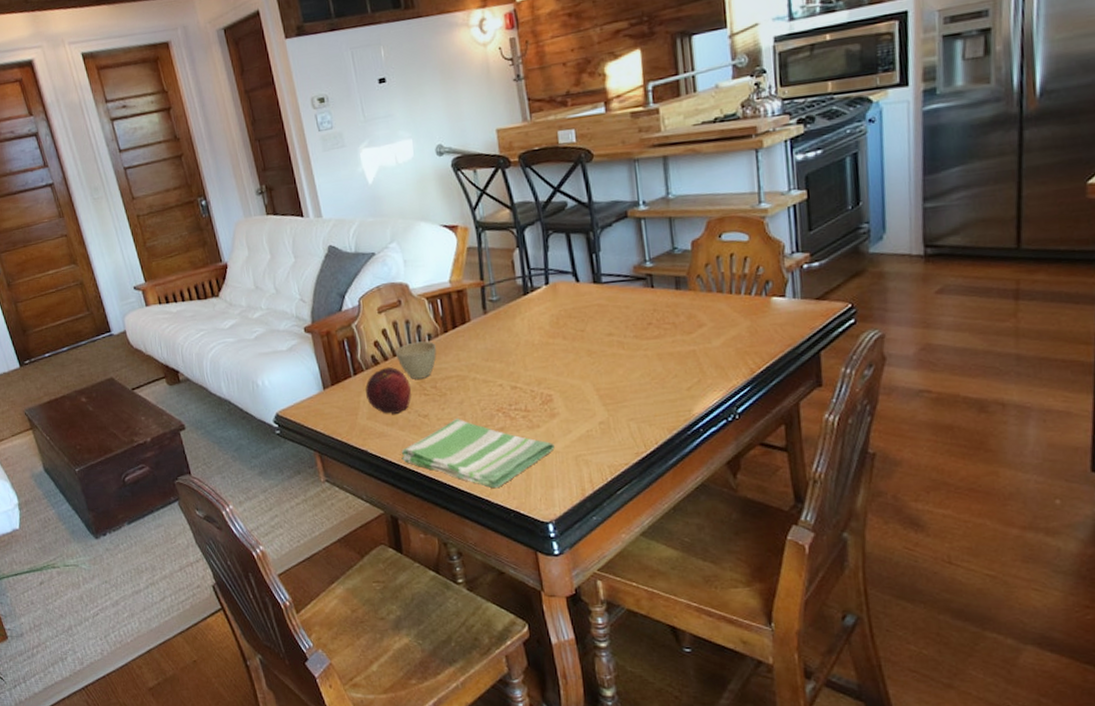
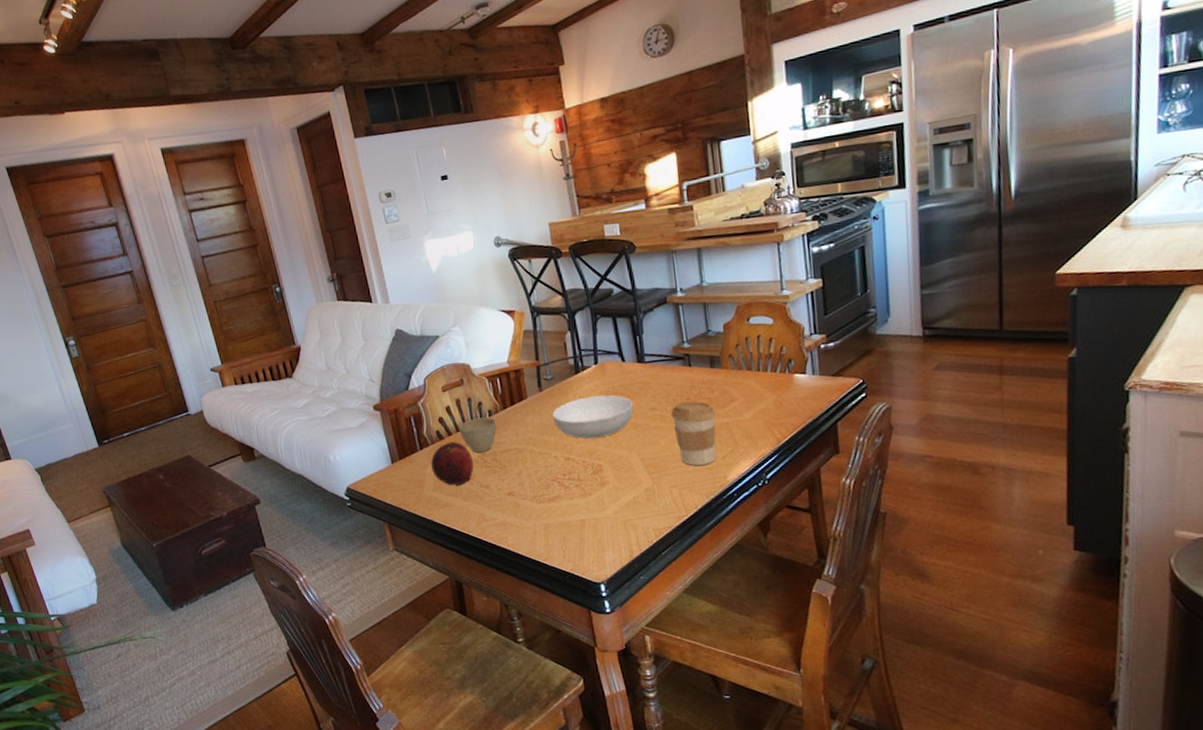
dish towel: present [401,419,555,489] -> none [464,488,605,553]
serving bowl: none [497,318,588,367] -> present [552,394,634,439]
coffee cup: none [630,326,683,397] -> present [671,401,717,466]

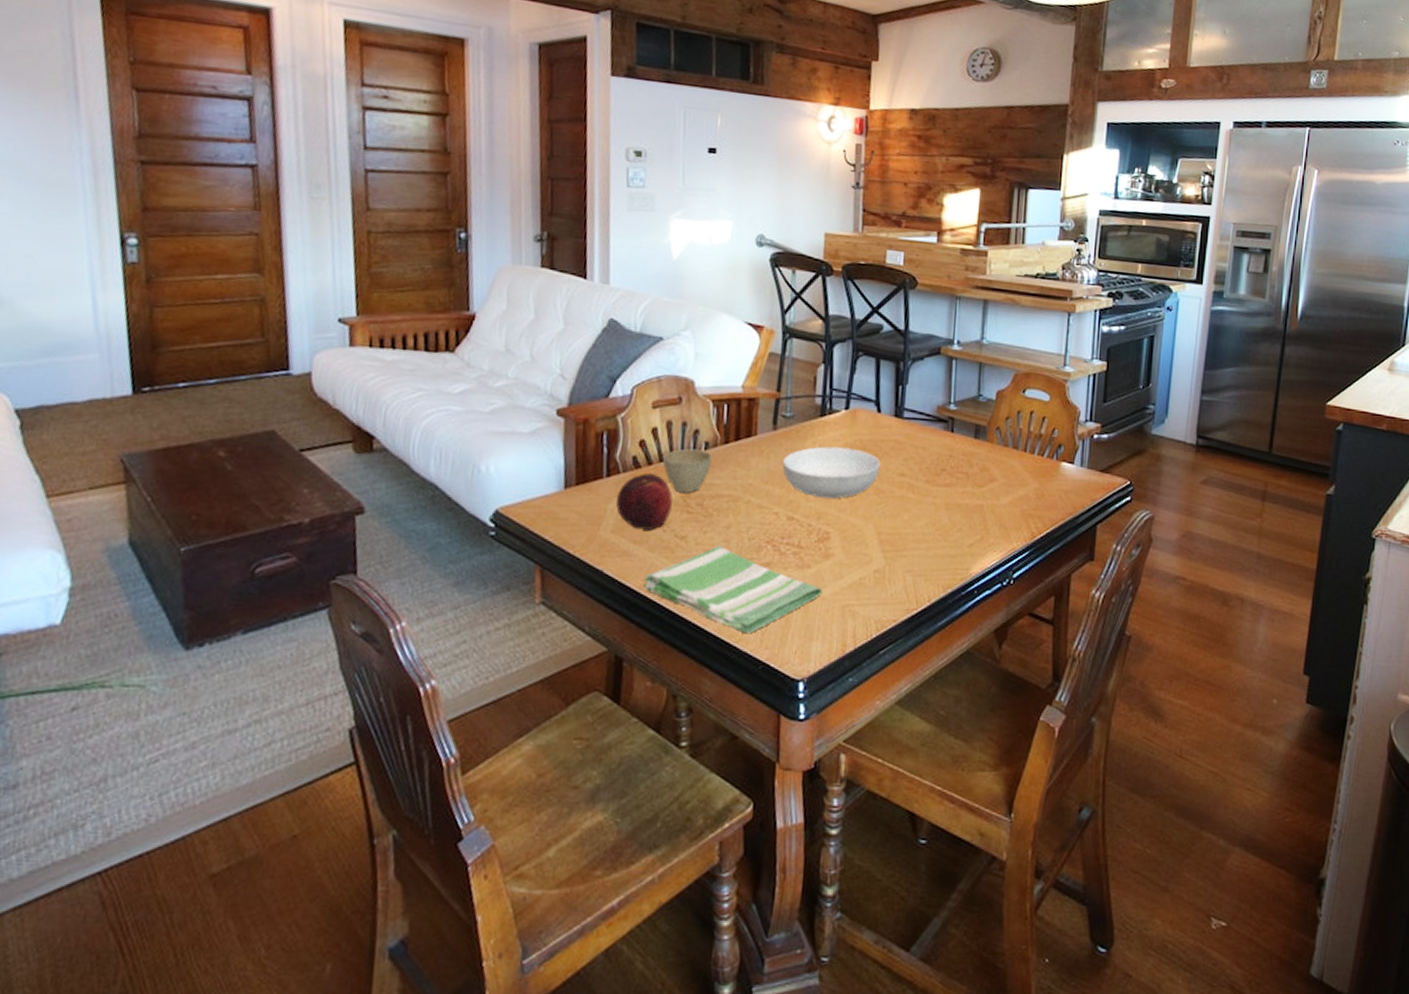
dish towel: none [464,488,605,553] -> present [643,545,822,634]
coffee cup: present [671,401,717,466] -> none [921,472,972,551]

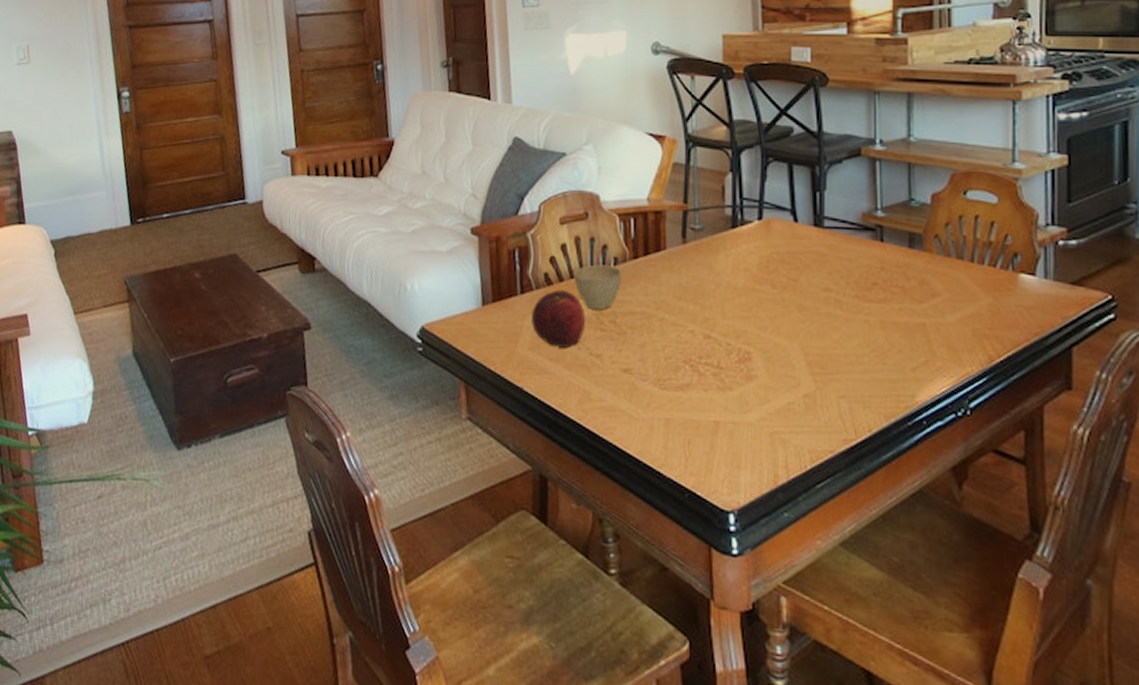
dish towel: present [643,545,822,634] -> none [562,364,747,459]
serving bowl: present [782,446,881,500] -> none [695,260,802,317]

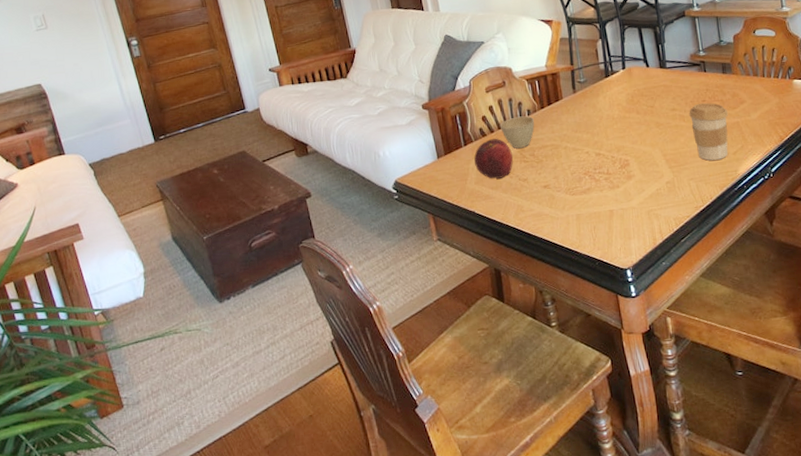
coffee cup: none [850,286,911,375] -> present [689,103,729,161]

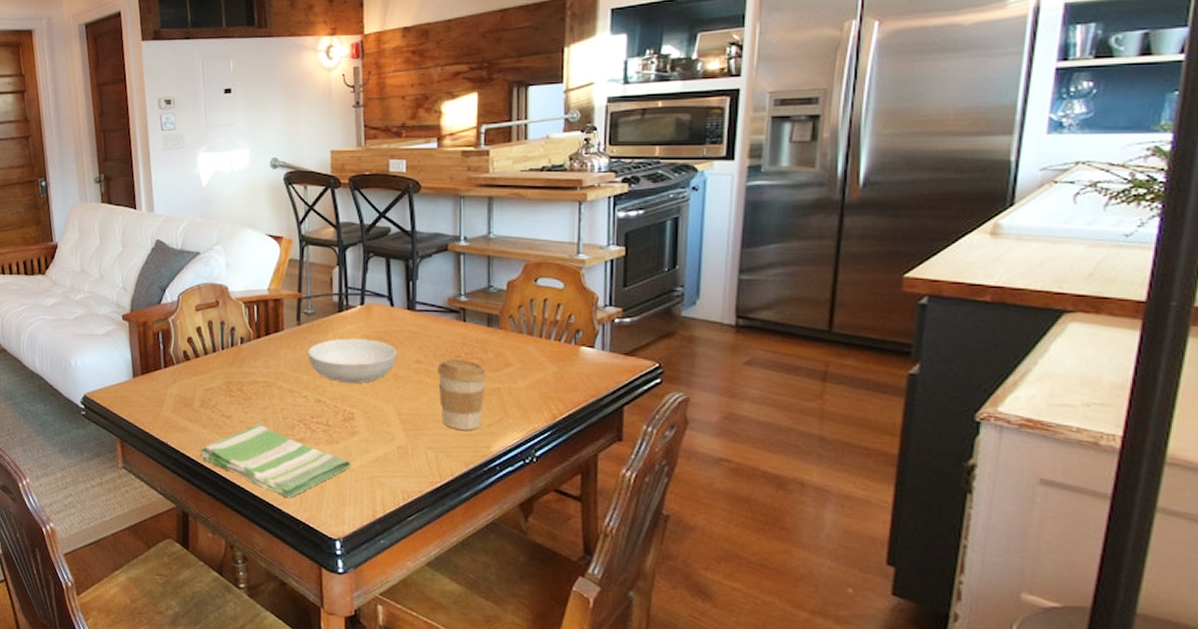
fruit: present [474,139,513,179] -> none [174,365,217,411]
cup: present [499,116,535,149] -> none [206,343,247,380]
dish towel: none [504,181,631,241] -> present [200,424,351,498]
serving bowl: none [585,96,657,137] -> present [308,338,397,384]

